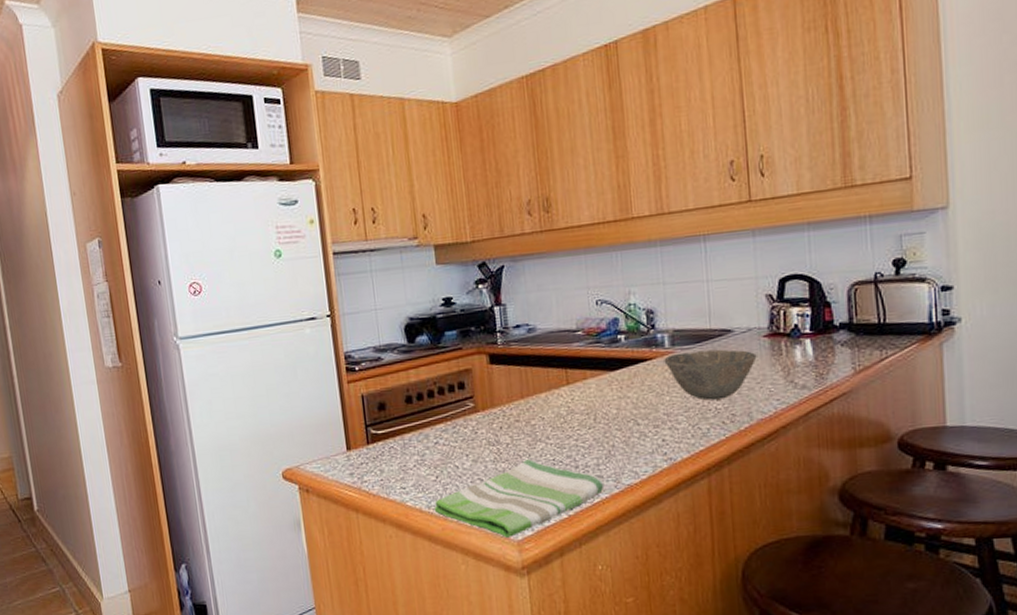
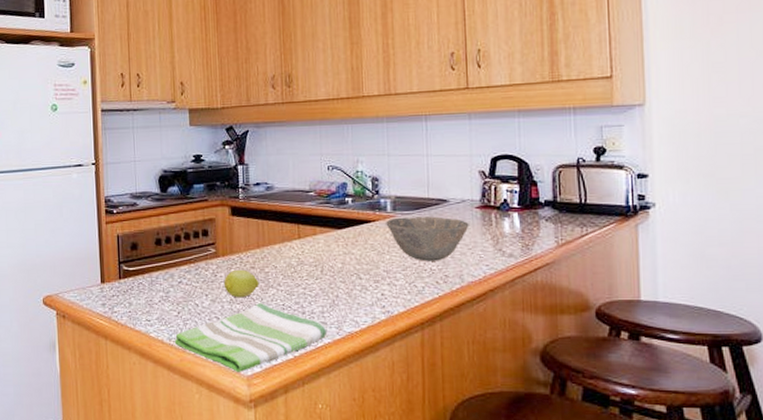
fruit: none [485,423,526,456] -> present [223,269,259,298]

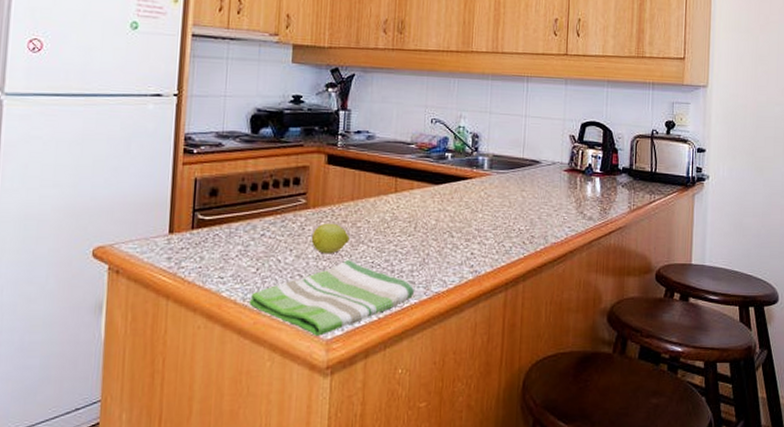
bowl: present [386,216,469,261] -> none [481,176,557,222]

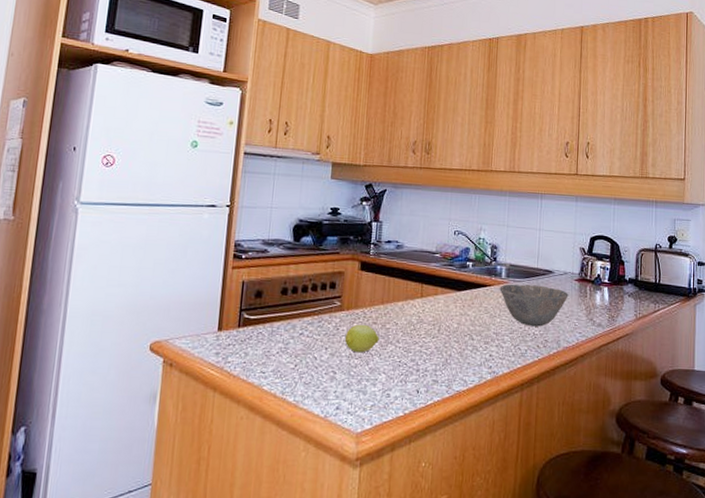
dish towel: present [249,259,415,336] -> none [287,358,438,429]
bowl: none [481,176,557,222] -> present [499,284,569,327]

